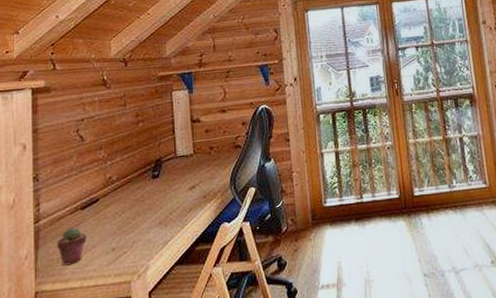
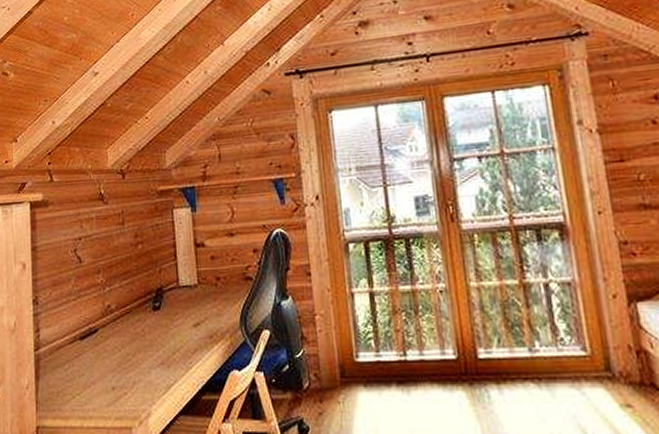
potted succulent: present [57,226,87,266] -> none [57,358,86,401]

